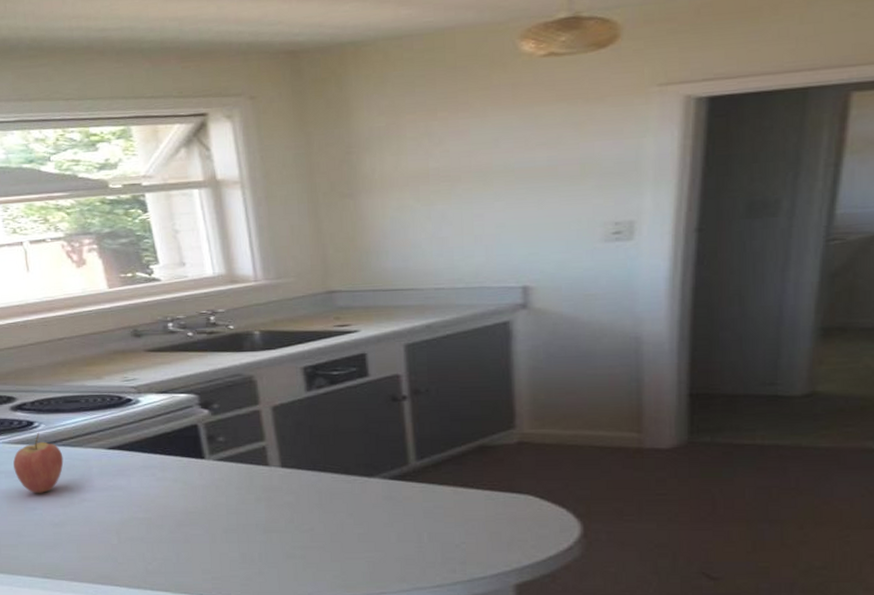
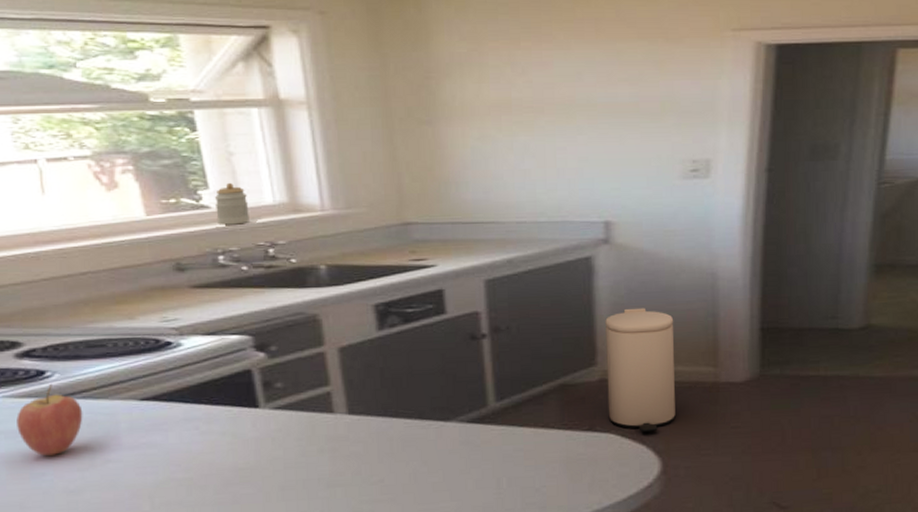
jar: none [163,257,193,296] -> present [214,182,249,225]
pedal bin: none [523,372,597,496] -> present [605,307,676,433]

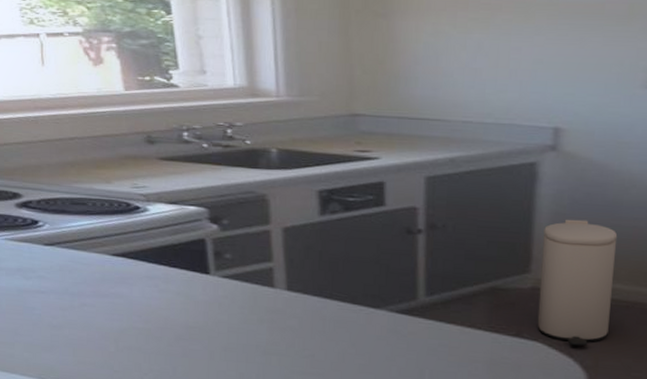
fruit: present [16,383,83,456] -> none [15,232,66,294]
jar: present [214,182,249,225] -> none [183,64,212,105]

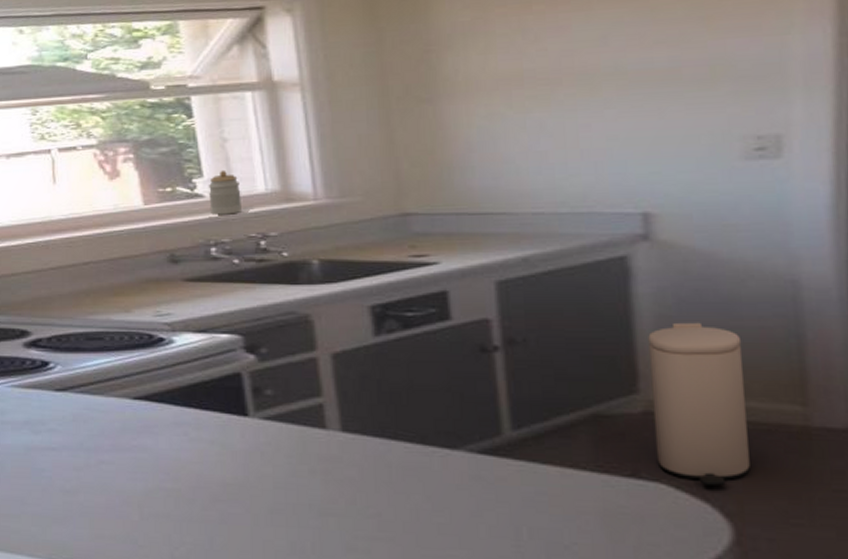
jar: none [183,64,212,105] -> present [208,169,242,215]

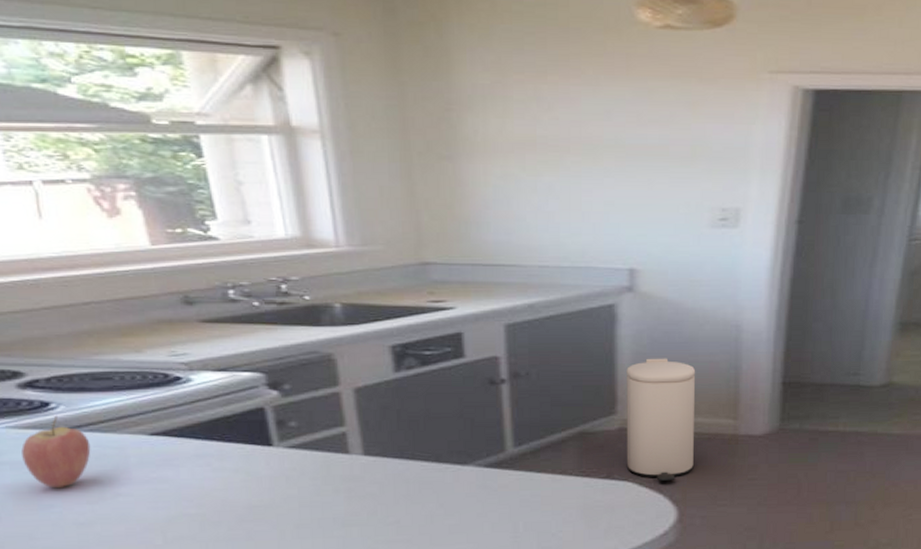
fruit: none [22,375,81,451] -> present [21,415,91,488]
jar: present [208,169,242,215] -> none [223,213,260,258]

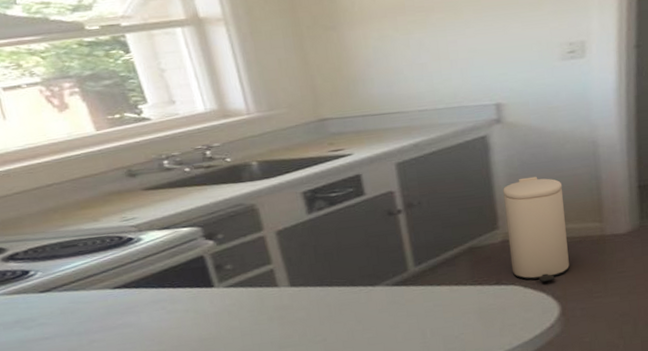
fruit: present [21,415,91,488] -> none [10,280,67,341]

